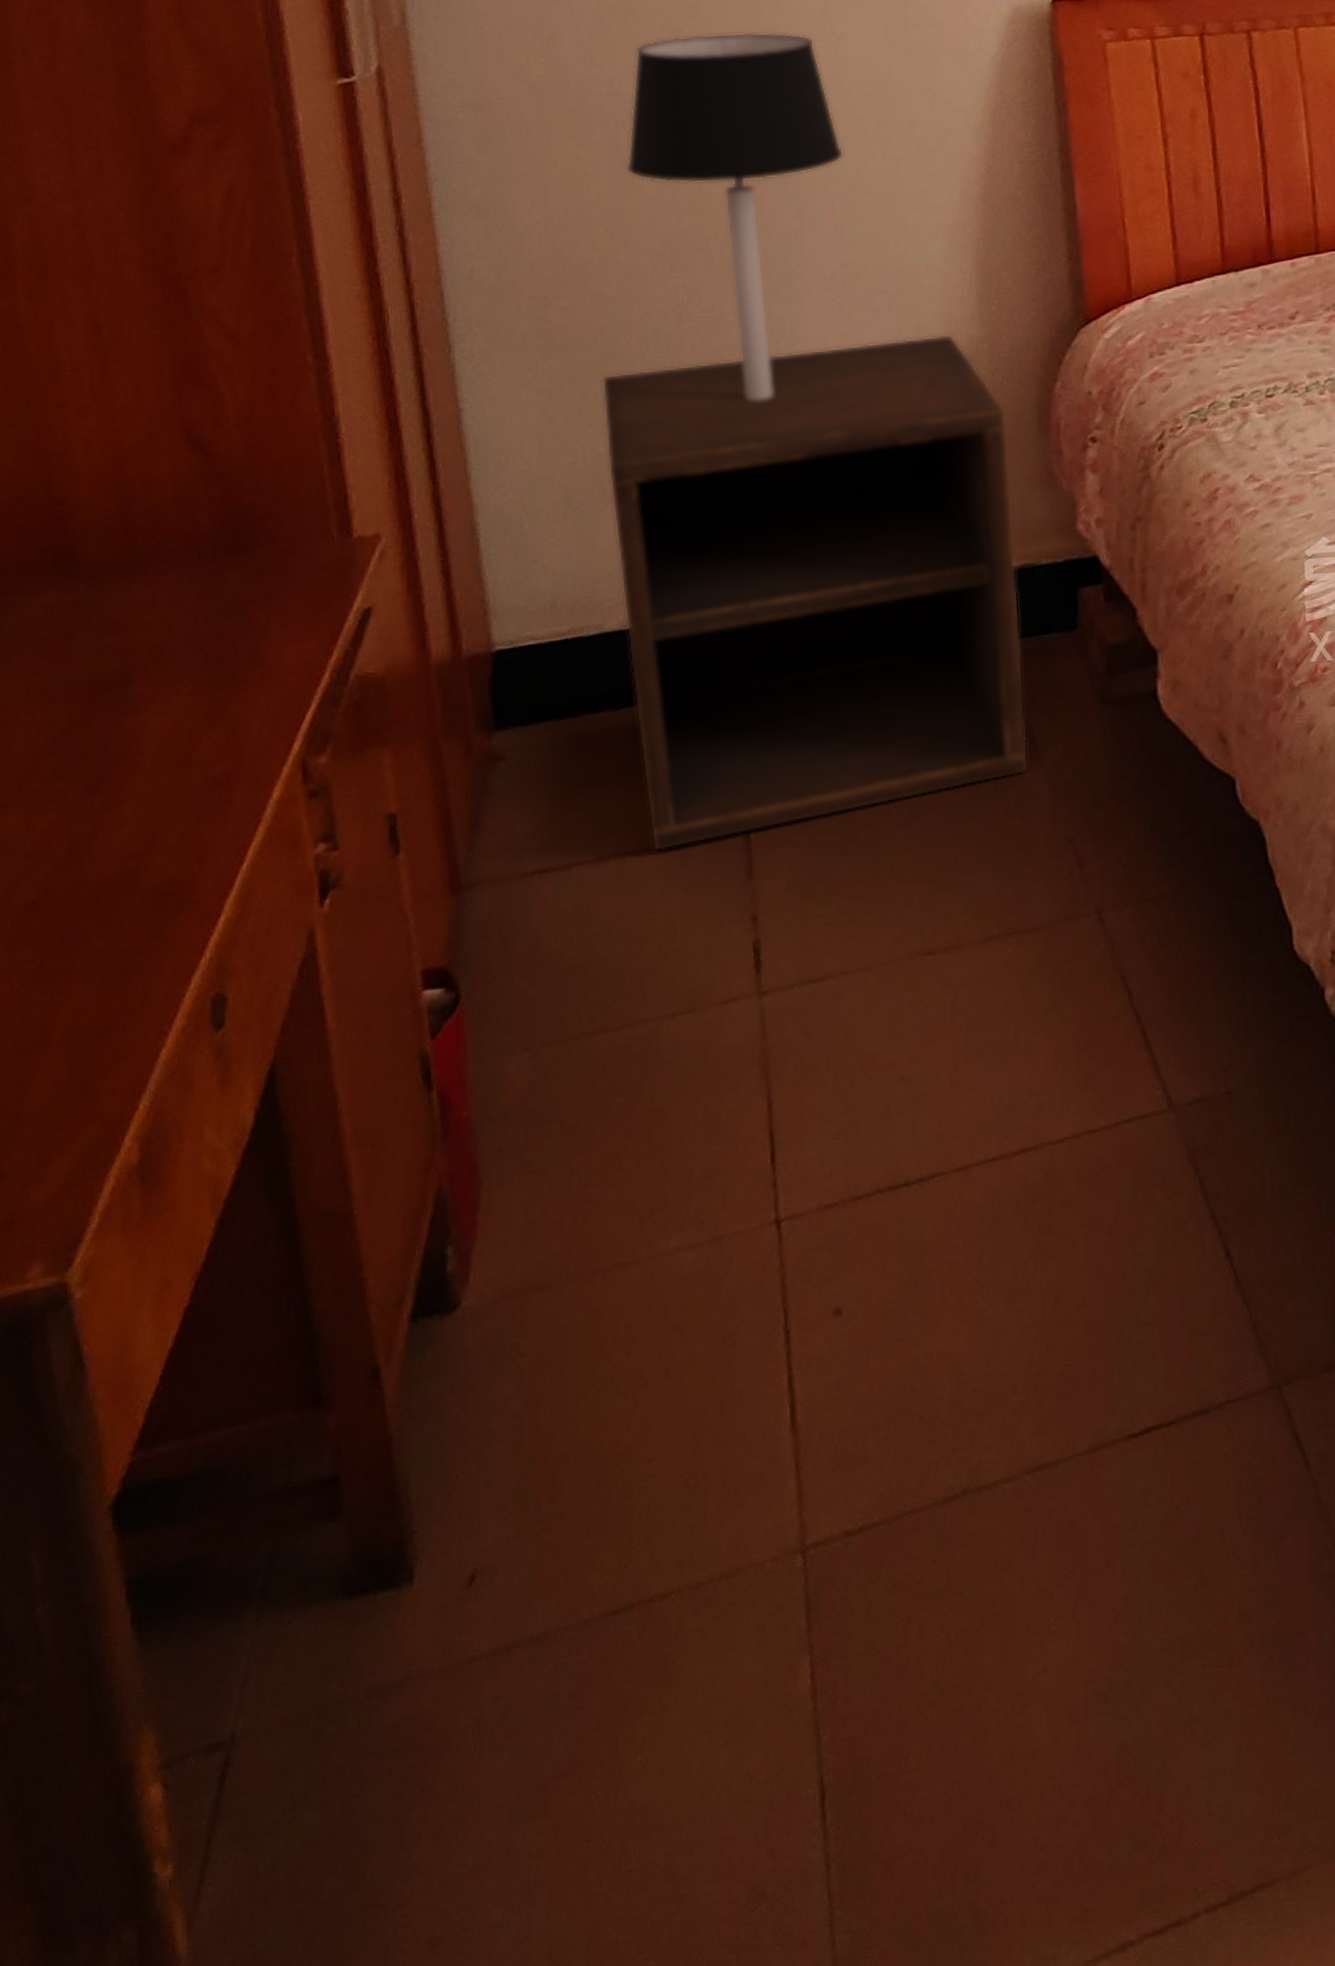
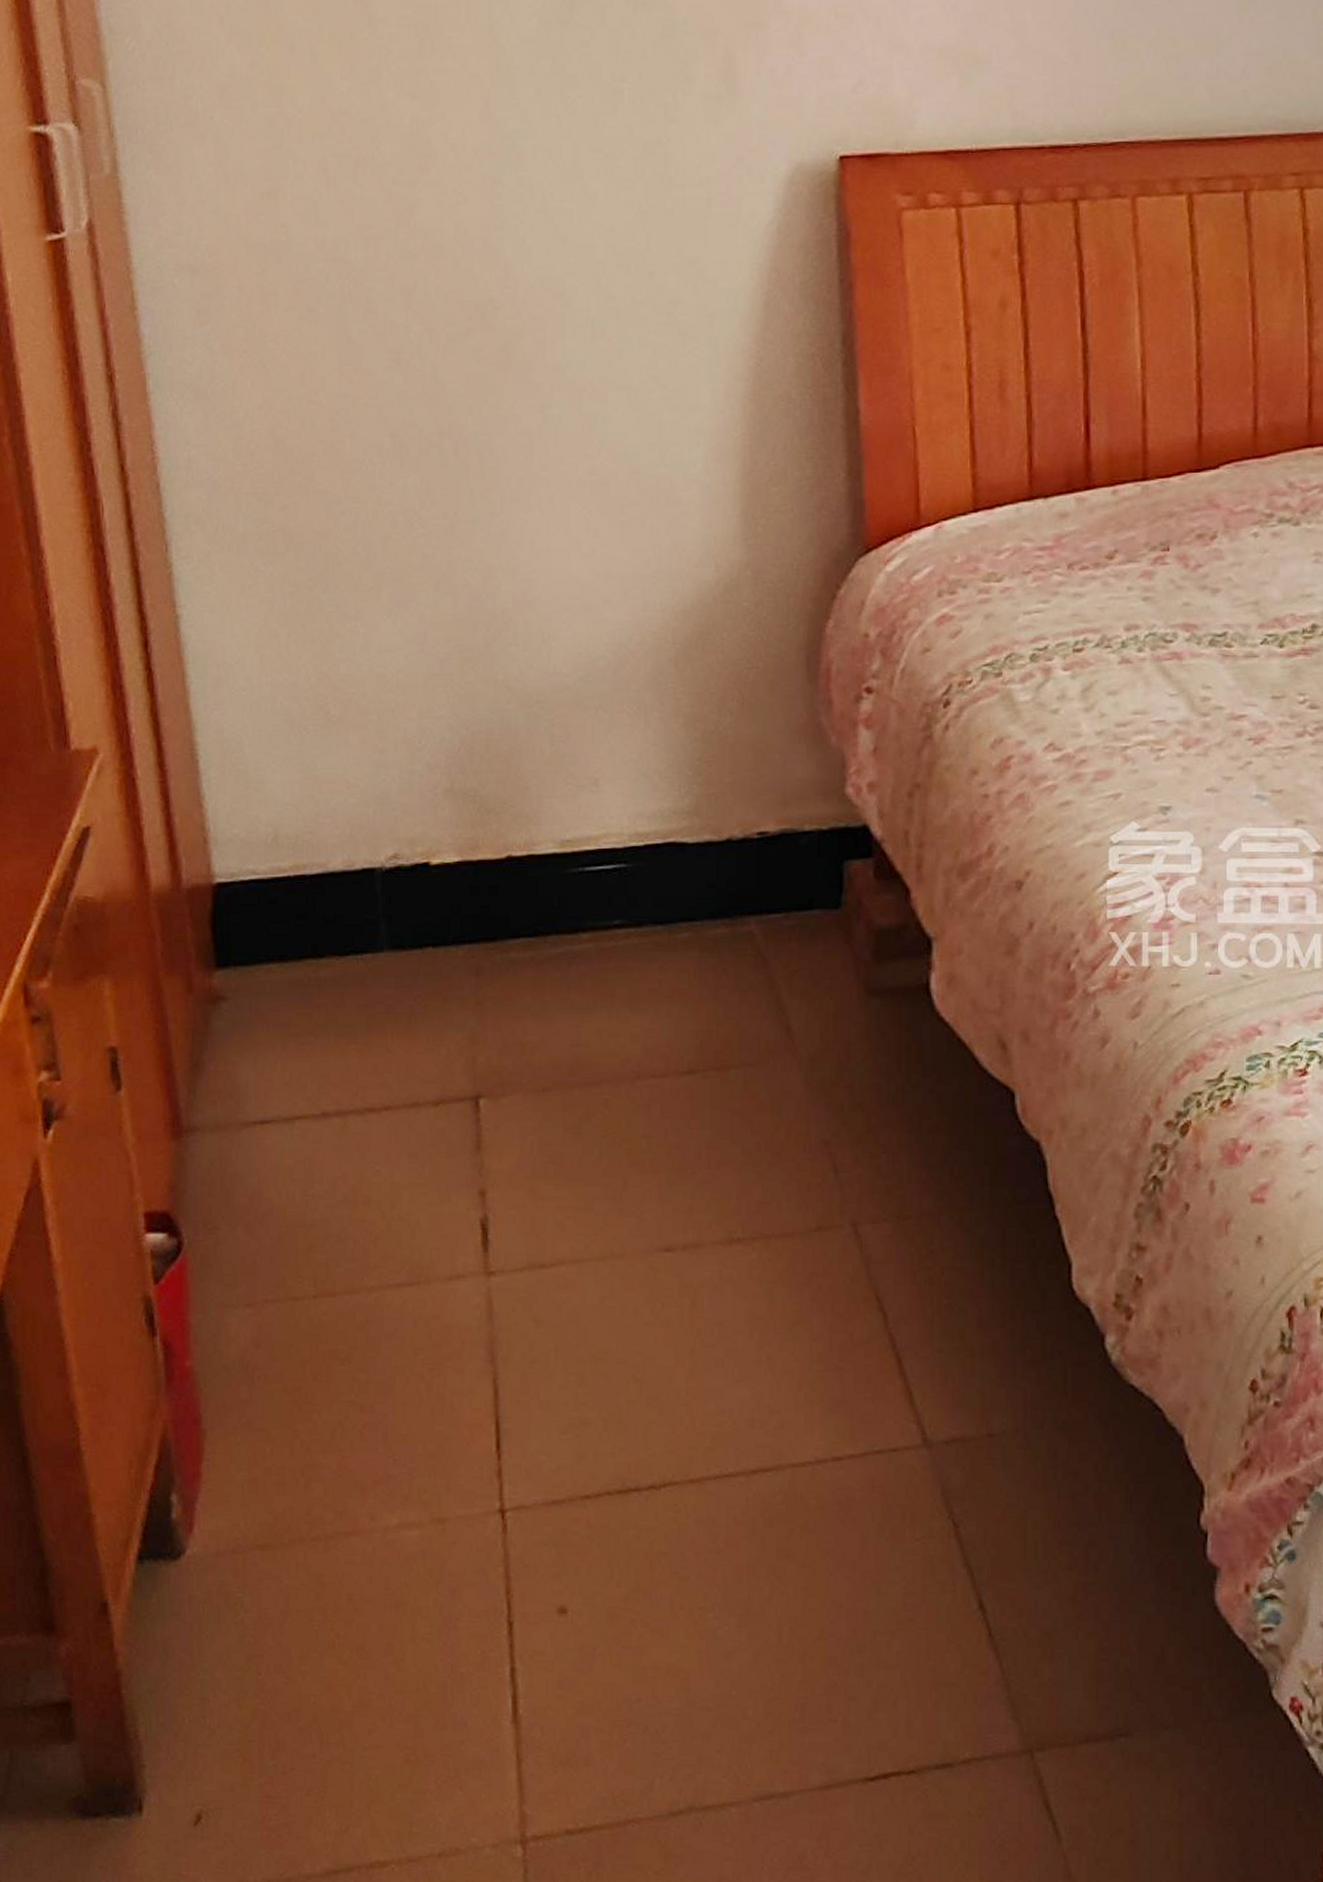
nightstand: present [602,334,1029,852] -> none [326,557,782,1113]
table lamp: present [626,32,844,401] -> none [353,189,594,623]

